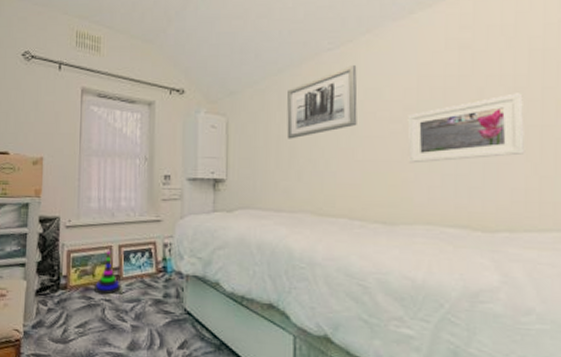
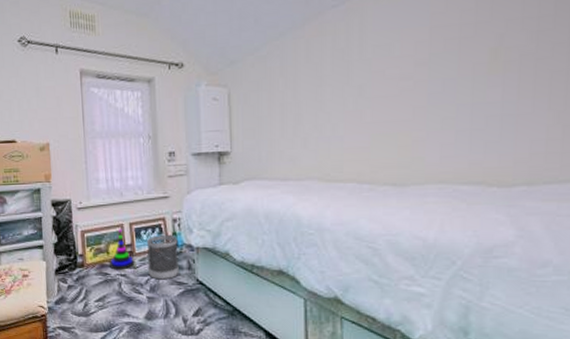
wastebasket: none [134,260,168,308] -> present [146,235,179,280]
wall art: present [287,65,358,139] -> none [290,21,365,106]
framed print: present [407,93,526,164] -> none [418,36,548,122]

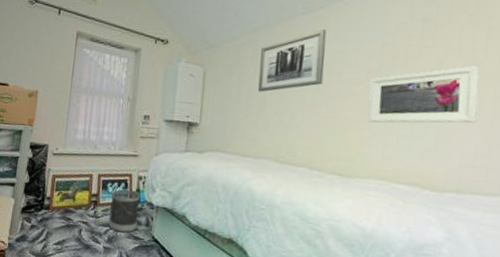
stacking toy: present [109,229,135,270] -> none [73,178,98,218]
wall art: none [290,21,365,106] -> present [257,29,327,92]
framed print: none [418,36,548,122] -> present [367,66,480,124]

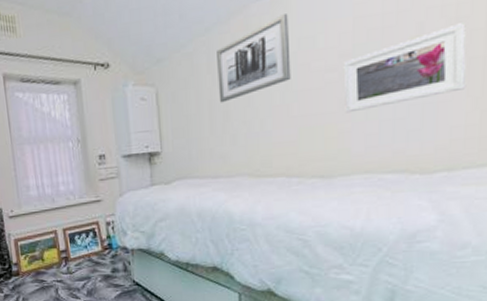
wastebasket: present [108,189,141,233] -> none [81,239,115,284]

